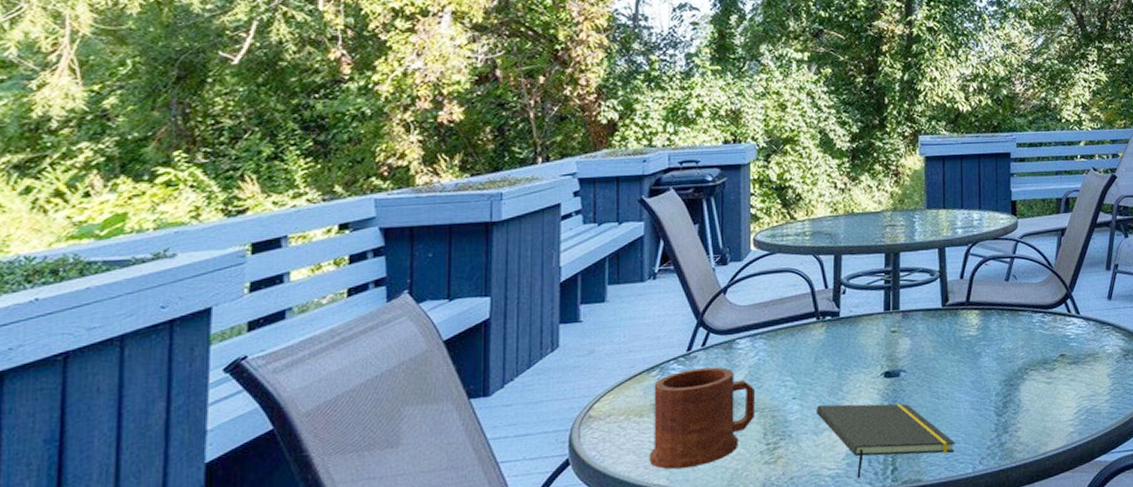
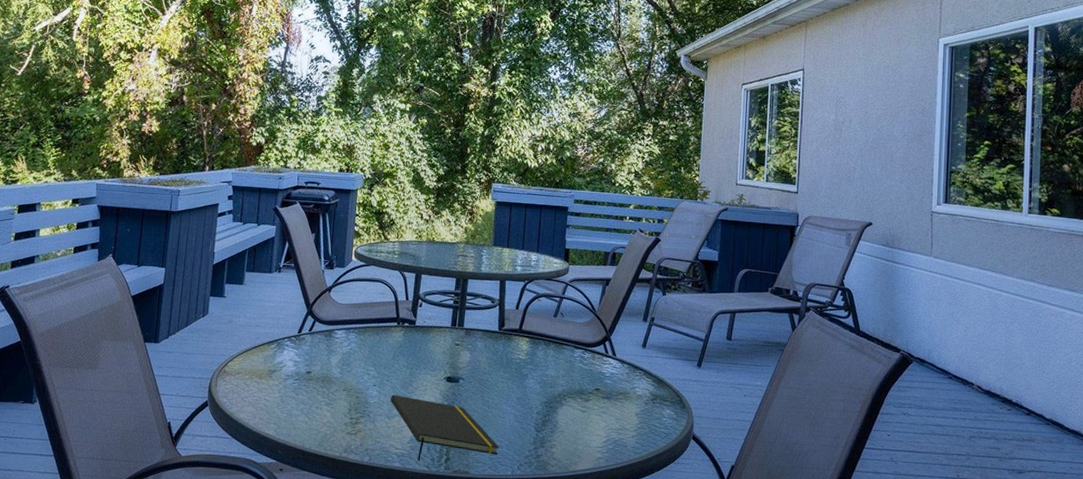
mug: present [649,367,755,470] -> none [263,348,345,426]

